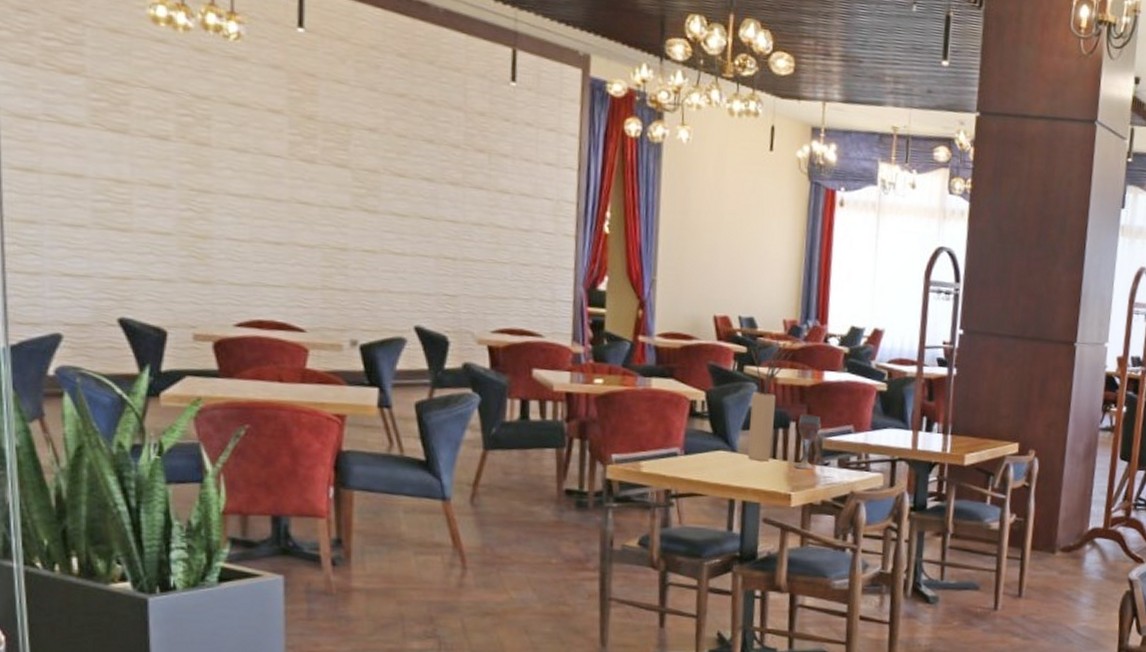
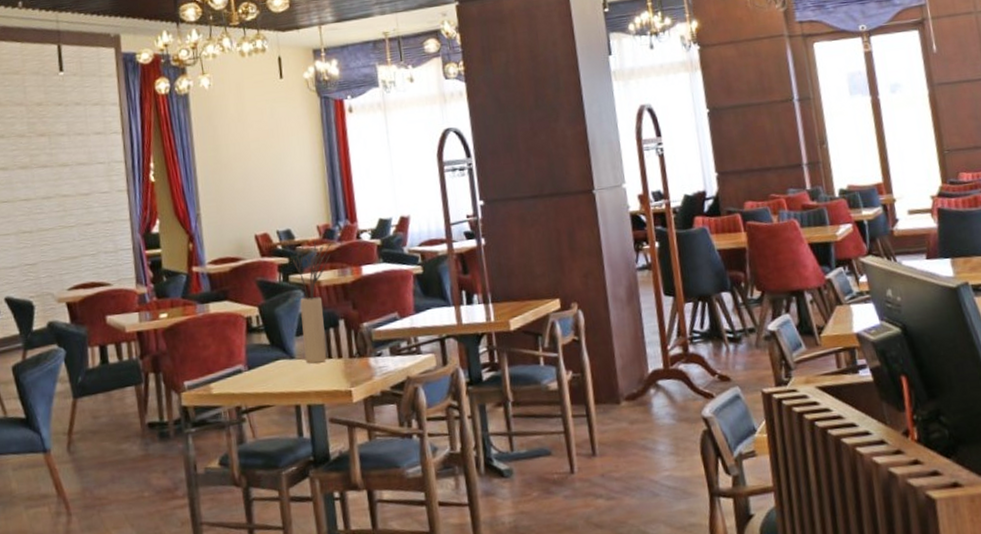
cup: present [794,414,821,470] -> none [346,309,370,364]

